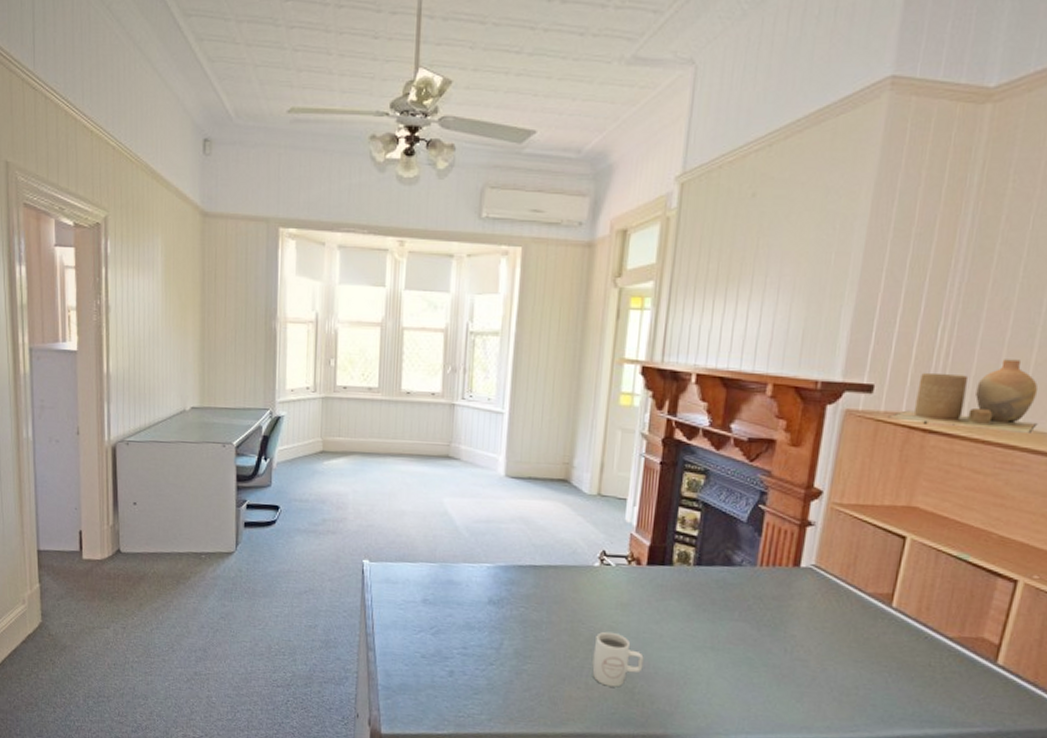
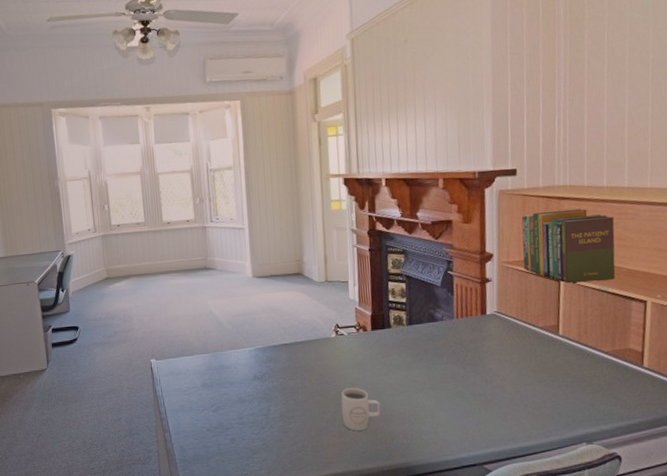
books: none [860,446,994,546] -> present [521,208,616,284]
vase: present [888,359,1039,433] -> none [531,137,639,193]

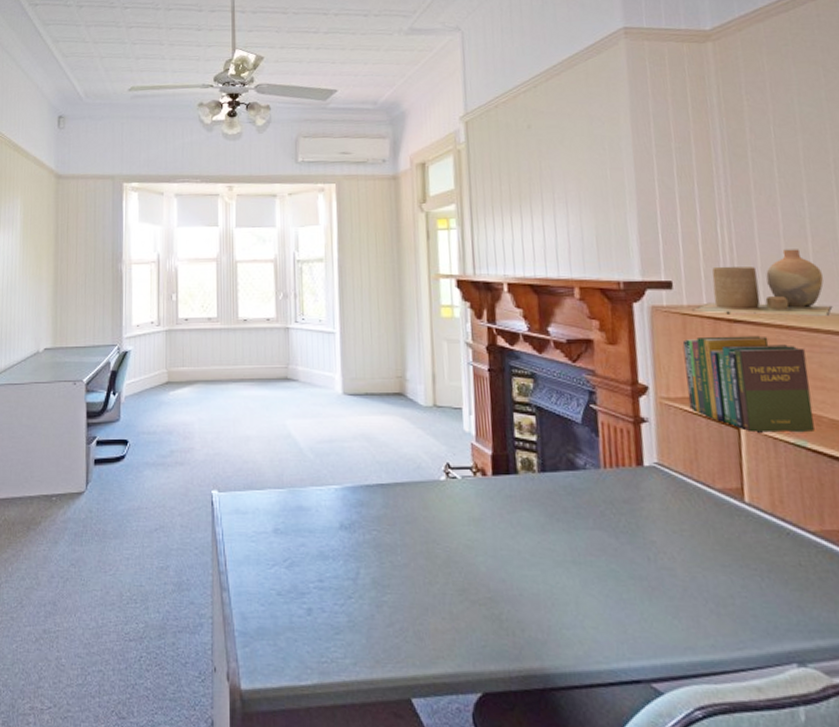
mug: present [341,387,381,431] -> none [452,551,507,615]
vase: none [531,137,639,193] -> present [692,249,833,316]

